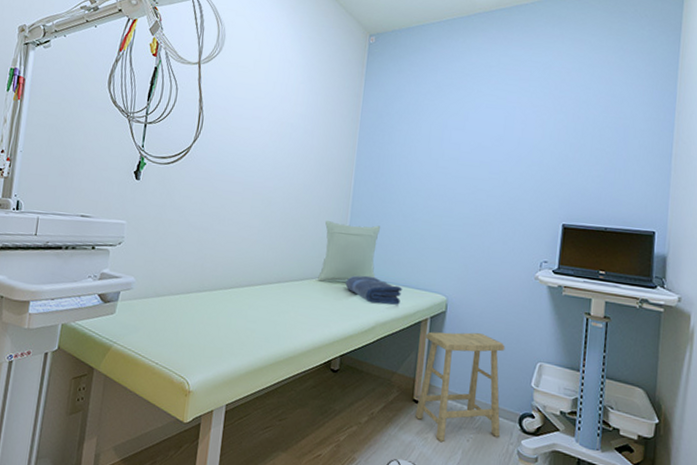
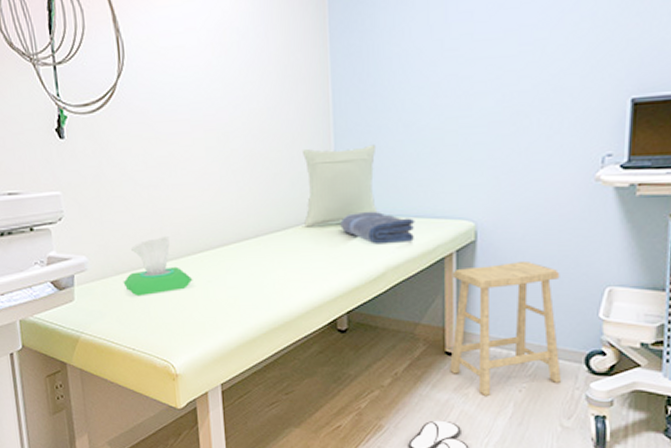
wet wipes pack: none [161,271,220,318] -> present [123,236,193,297]

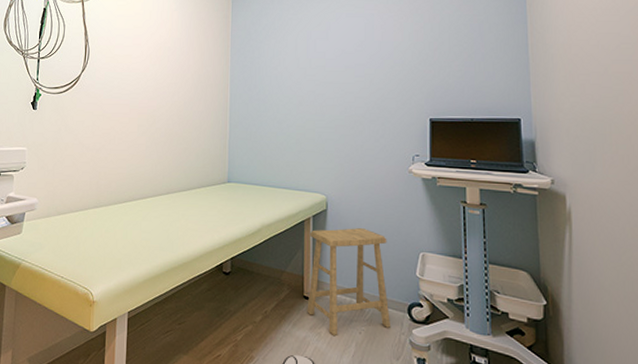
wet wipes pack: present [123,236,193,297] -> none [62,188,117,234]
pillow: present [303,144,378,227] -> none [204,133,259,190]
towel: present [340,211,415,245] -> none [230,181,284,208]

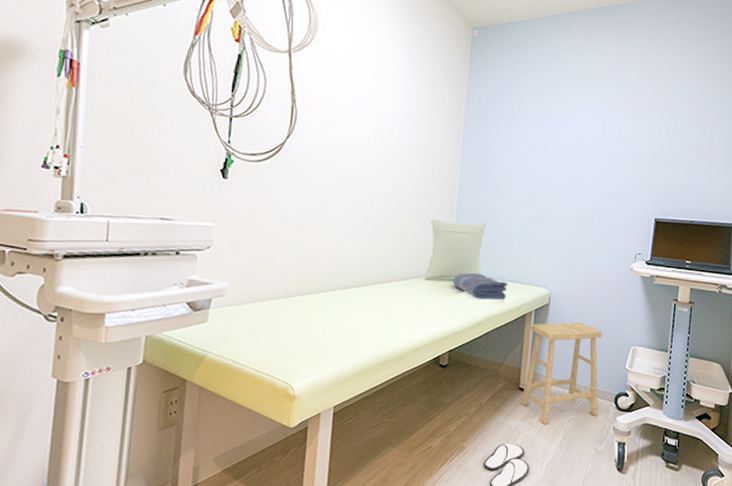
pillow: none [204,133,259,190] -> present [424,219,487,280]
towel: none [230,181,284,208] -> present [452,272,508,301]

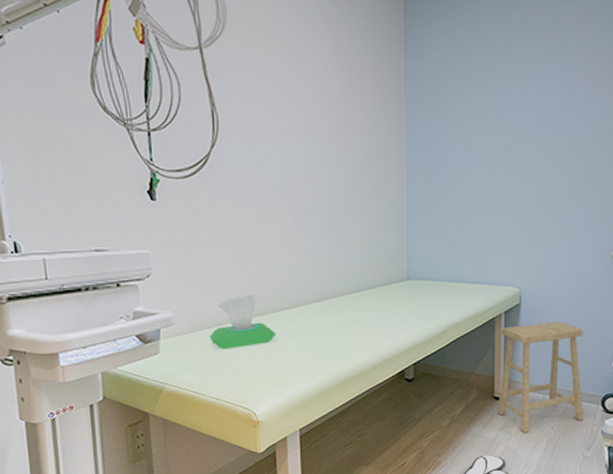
wet wipes pack: none [259,273,324,324] -> present [209,295,277,350]
pillow: present [424,219,487,280] -> none [379,220,442,290]
towel: present [452,272,508,301] -> none [410,277,472,306]

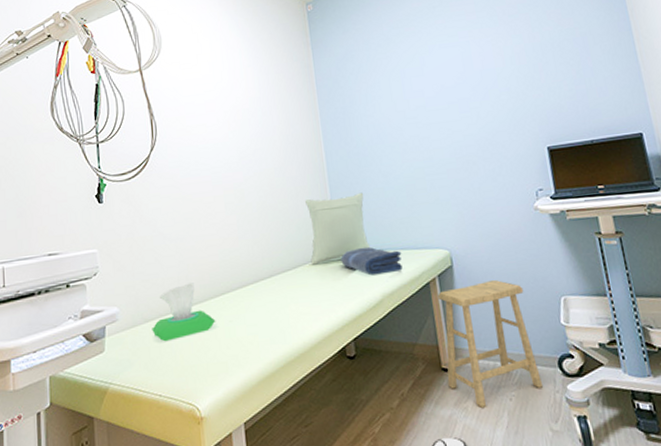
pillow: none [379,220,442,290] -> present [305,192,371,265]
towel: none [410,277,472,306] -> present [340,246,403,276]

